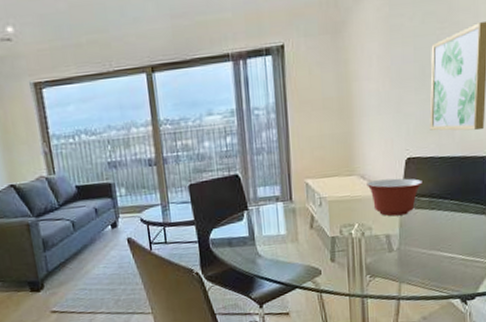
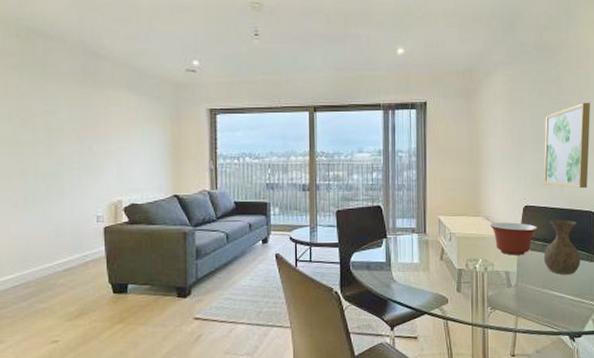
vase: none [430,169,475,233] -> present [543,220,581,275]

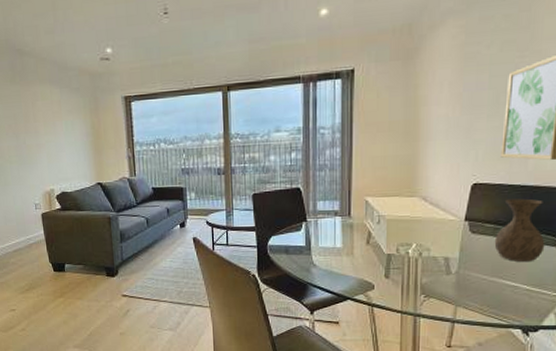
mixing bowl: present [490,222,537,256] -> none [428,202,488,240]

